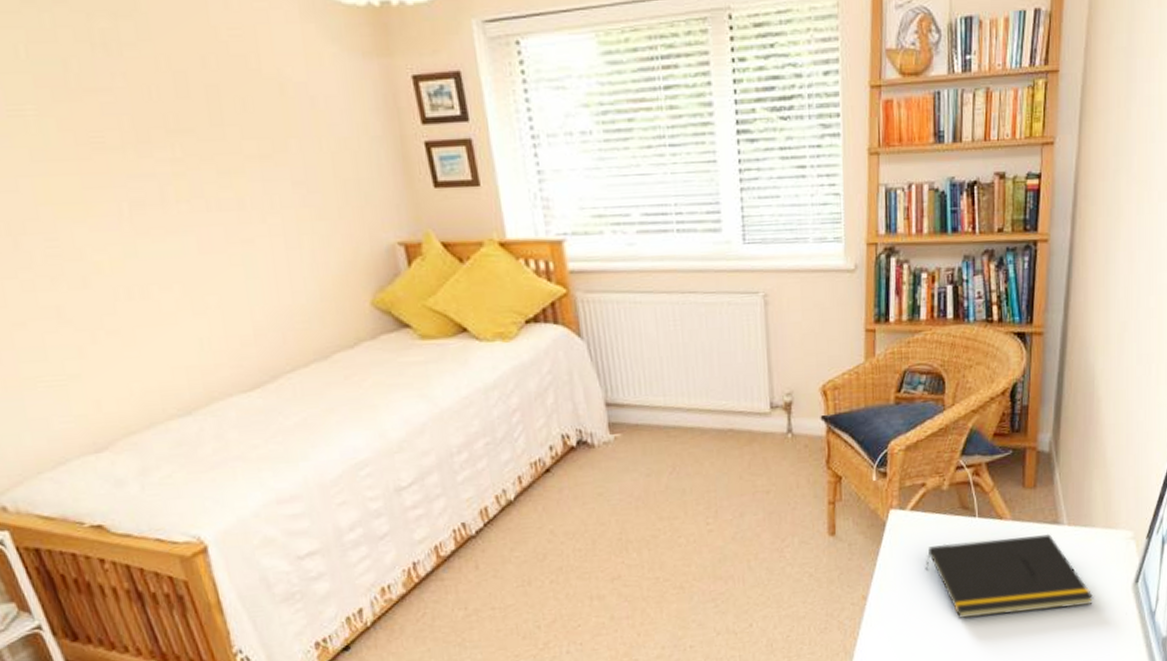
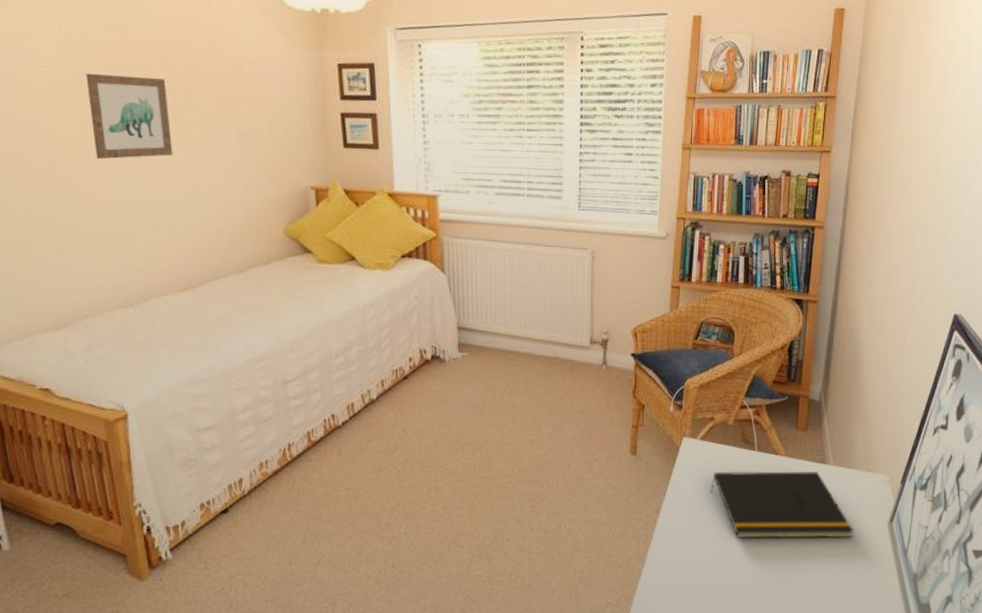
wall art: none [76,113,211,230] -> present [86,73,173,160]

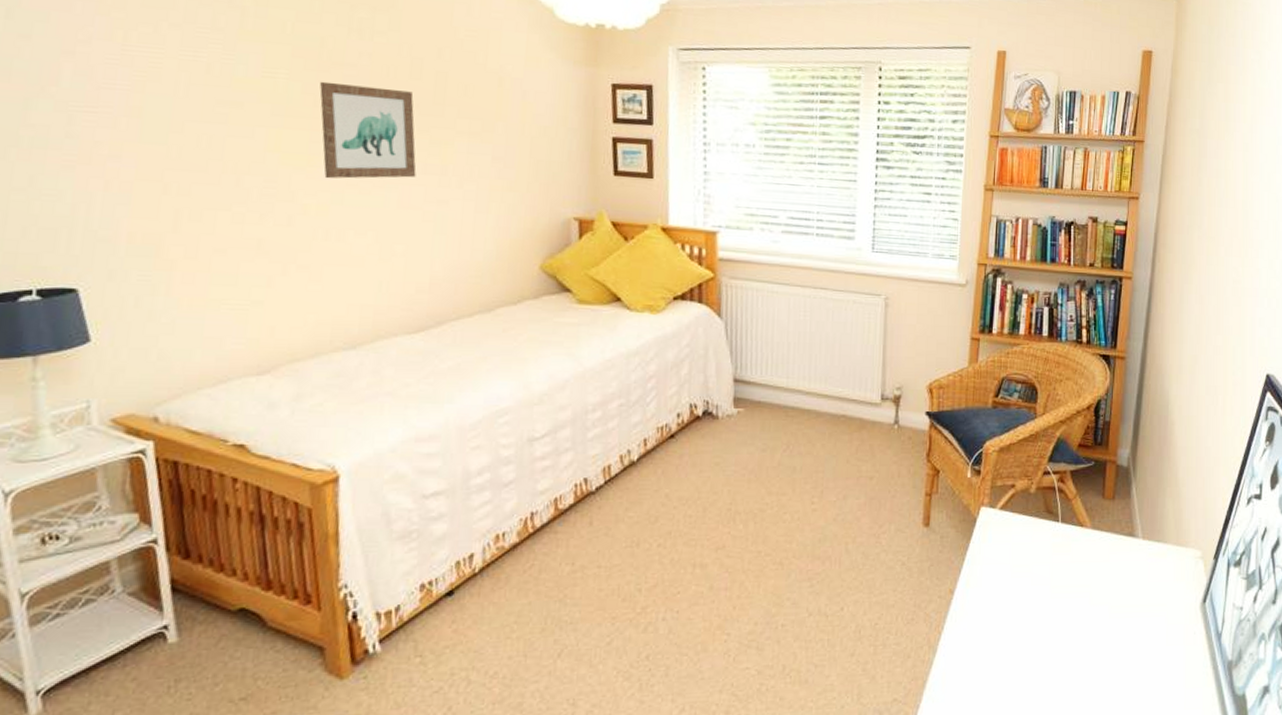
notepad: present [710,471,854,539] -> none [1010,545,1165,623]

